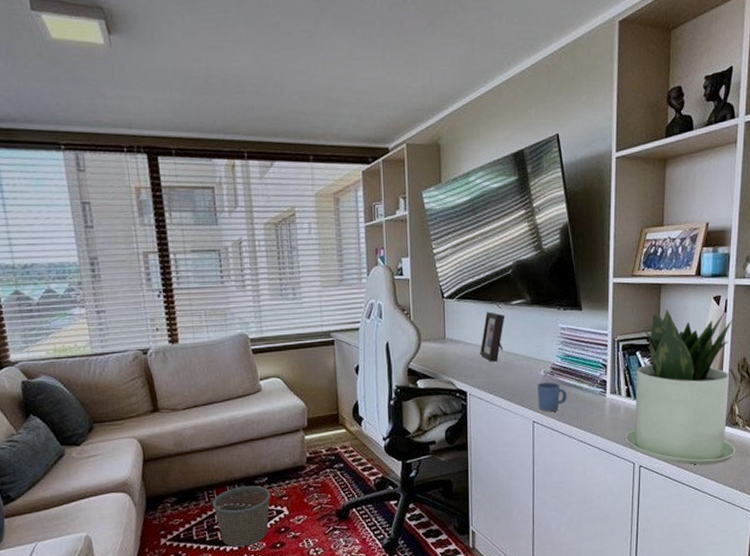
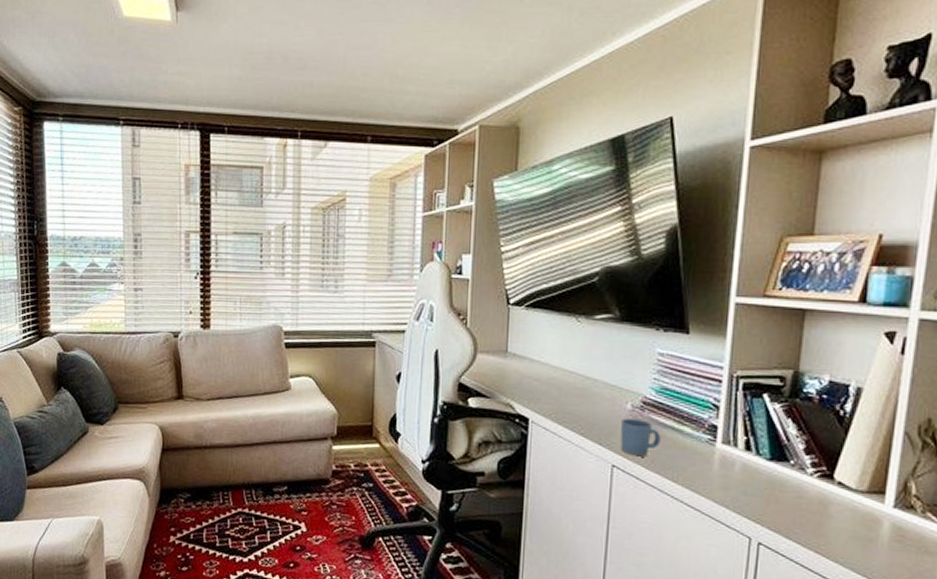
basket: present [212,486,272,547] -> none [225,492,290,560]
picture frame: present [480,312,505,362] -> none [549,325,586,387]
planter: present [625,309,737,465] -> none [739,343,914,558]

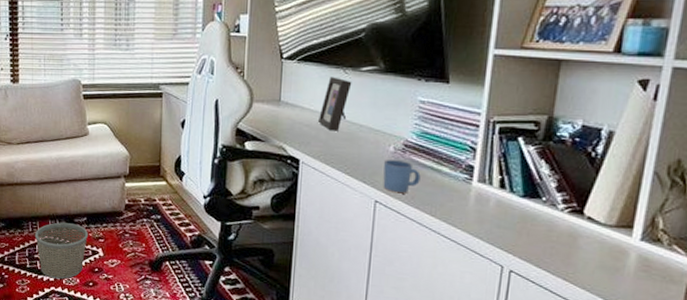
basket: none [225,492,290,560] -> present [34,222,89,280]
picture frame: none [549,325,586,387] -> present [318,77,352,131]

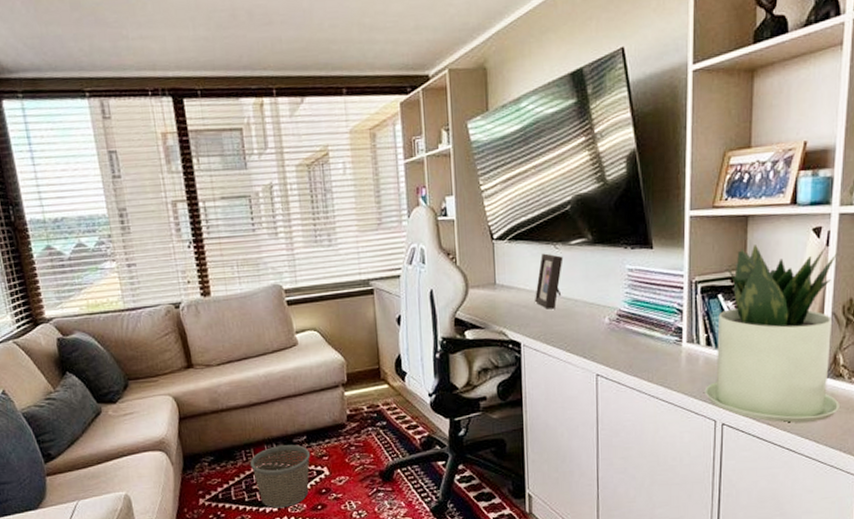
mug: present [383,160,421,194] -> none [601,331,636,364]
planter: none [492,91,666,286] -> present [704,245,841,423]

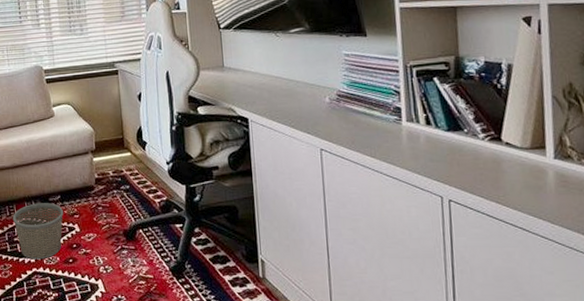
picture frame: present [535,253,564,309] -> none [259,40,284,89]
planter: present [704,245,841,423] -> none [428,33,573,202]

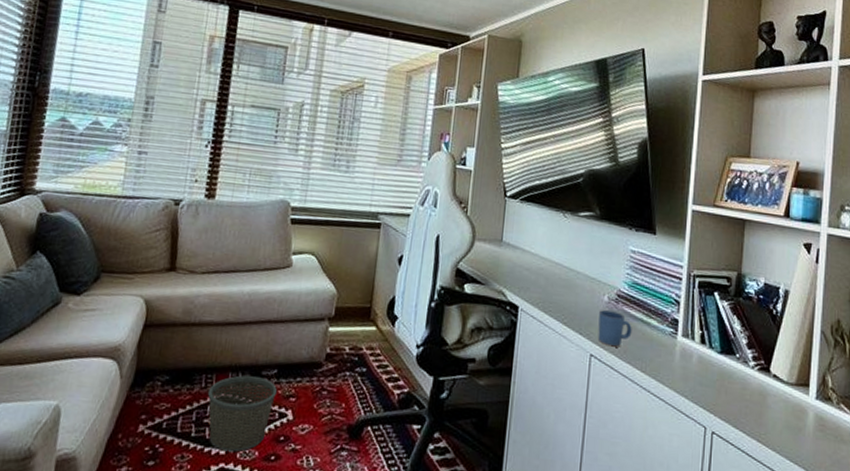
mug: none [323,109,357,140] -> present [597,310,632,347]

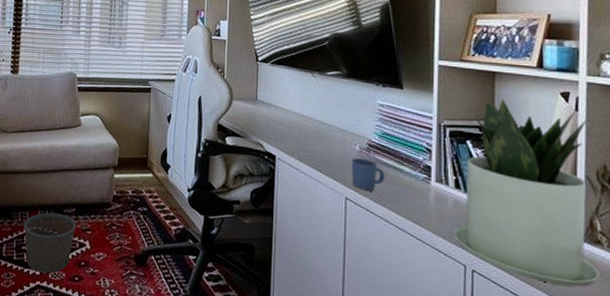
planter: none [696,249,830,446] -> present [453,99,601,287]

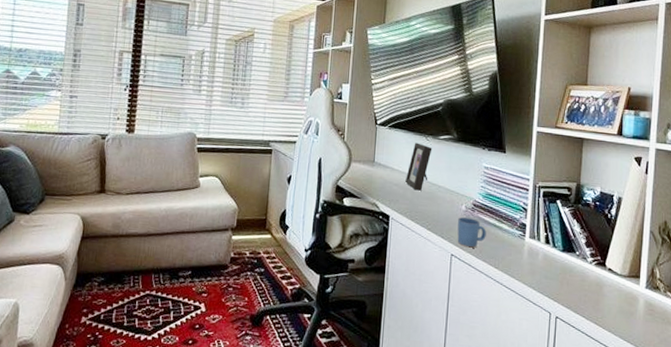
basket: present [23,212,77,273] -> none [135,276,192,338]
picture frame: none [291,79,320,130] -> present [405,142,433,191]
planter: present [453,99,601,287] -> none [542,163,658,327]

